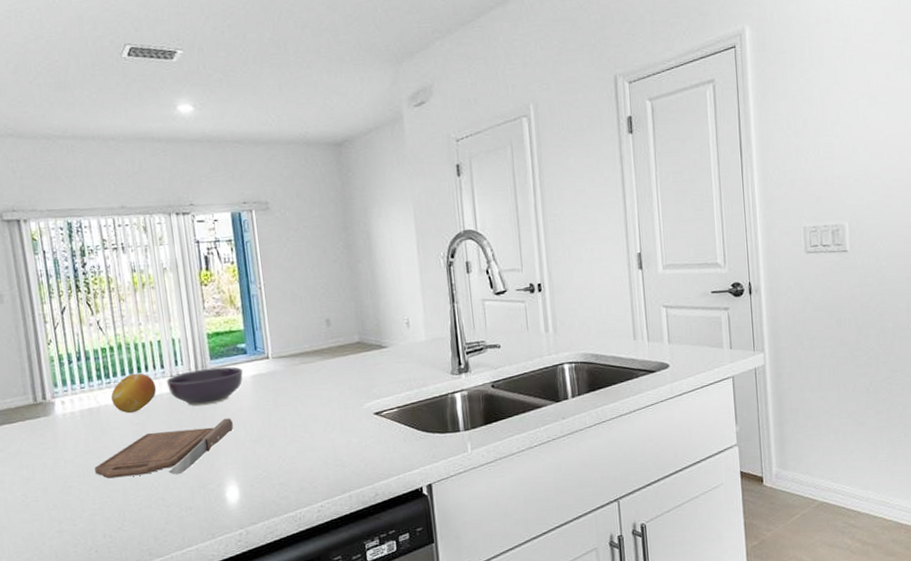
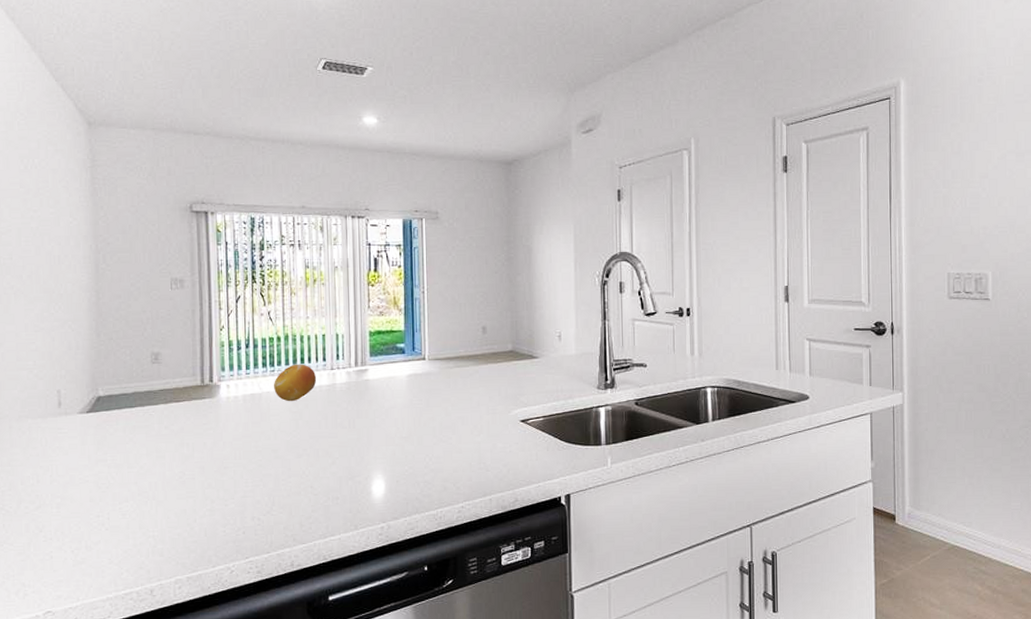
cutting board: present [94,427,214,479] -> none [251,421,367,463]
bowl: present [166,367,243,406] -> none [326,364,399,400]
kitchen knife: present [168,418,233,475] -> none [319,414,385,465]

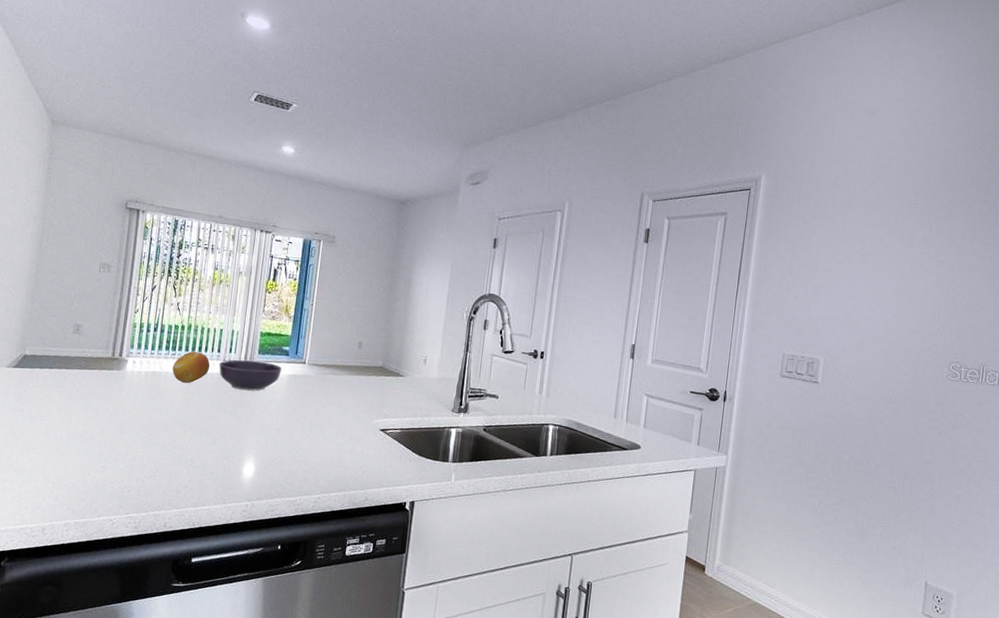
bowl: none [326,364,399,400] -> present [219,360,282,391]

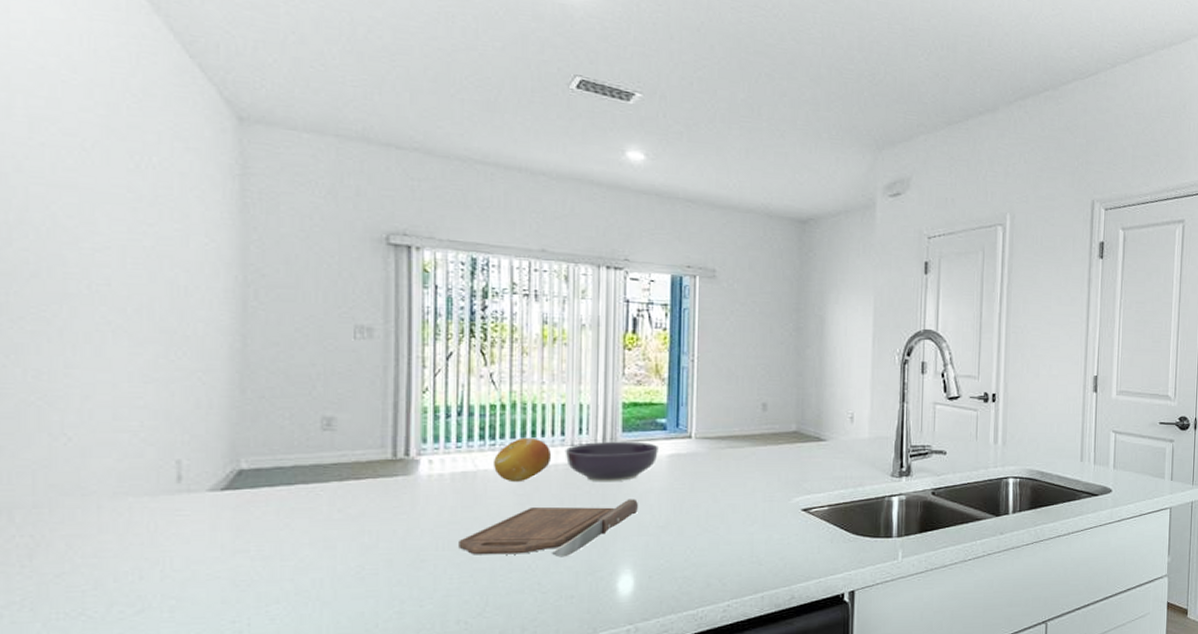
cutting board: none [144,402,247,437] -> present [459,506,615,555]
kitchen knife: none [202,405,263,443] -> present [551,499,638,558]

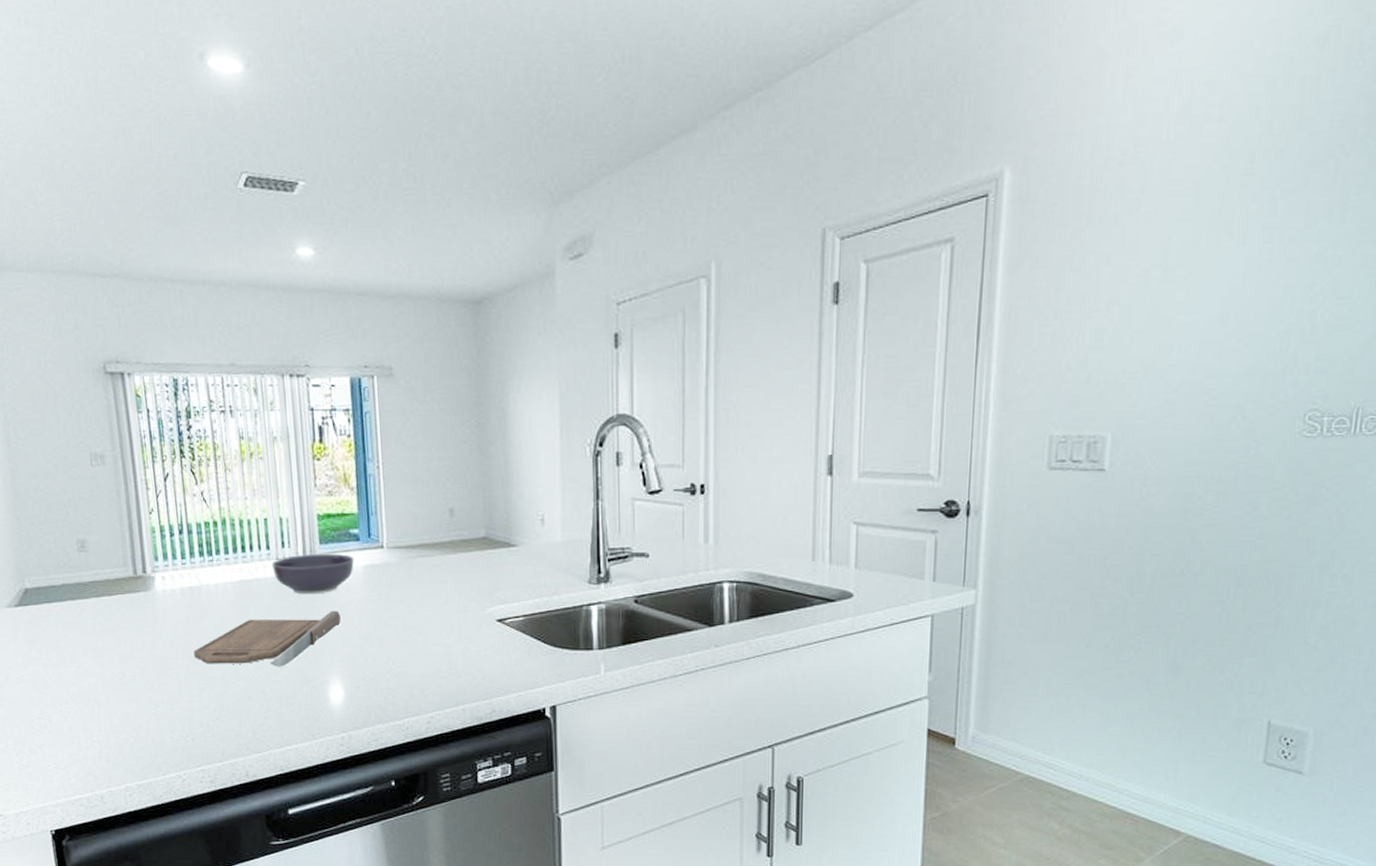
fruit: present [494,437,552,483] -> none [213,552,261,596]

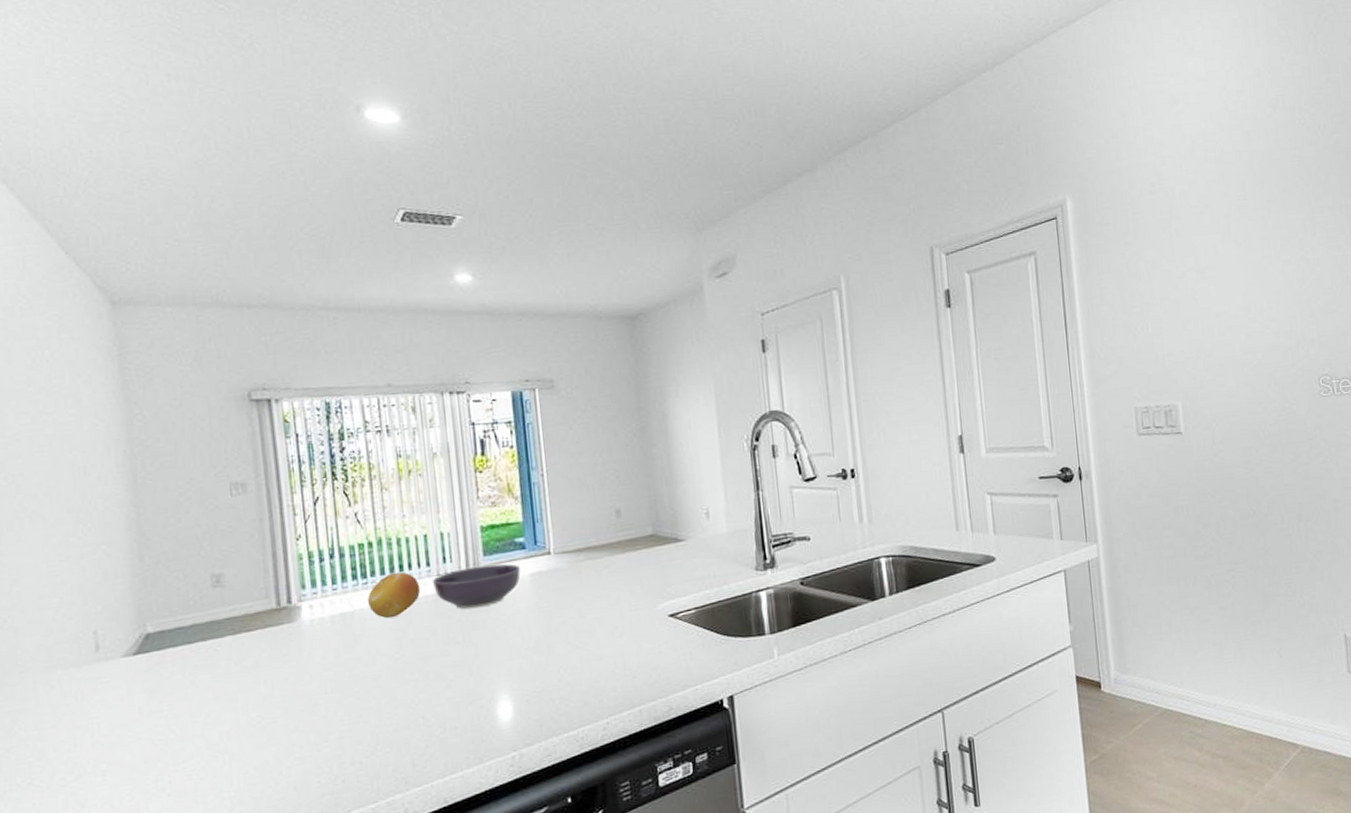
cutting board: present [194,619,320,664] -> none [345,633,486,695]
fruit: none [213,552,261,596] -> present [368,571,421,619]
kitchen knife: present [269,610,341,667] -> none [431,622,508,690]

